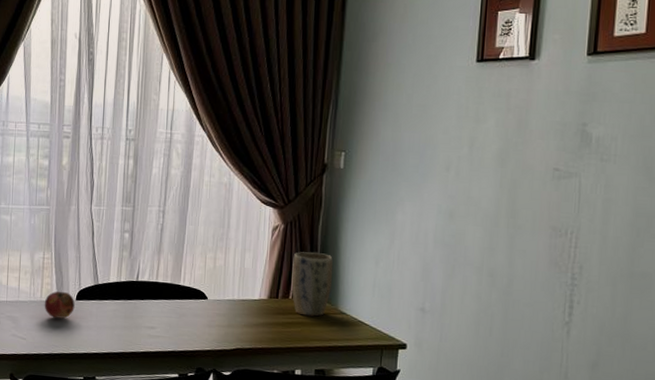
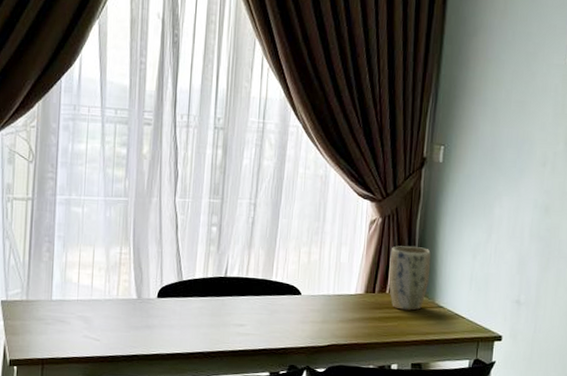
fruit: present [44,291,75,319] -> none [121,288,156,318]

